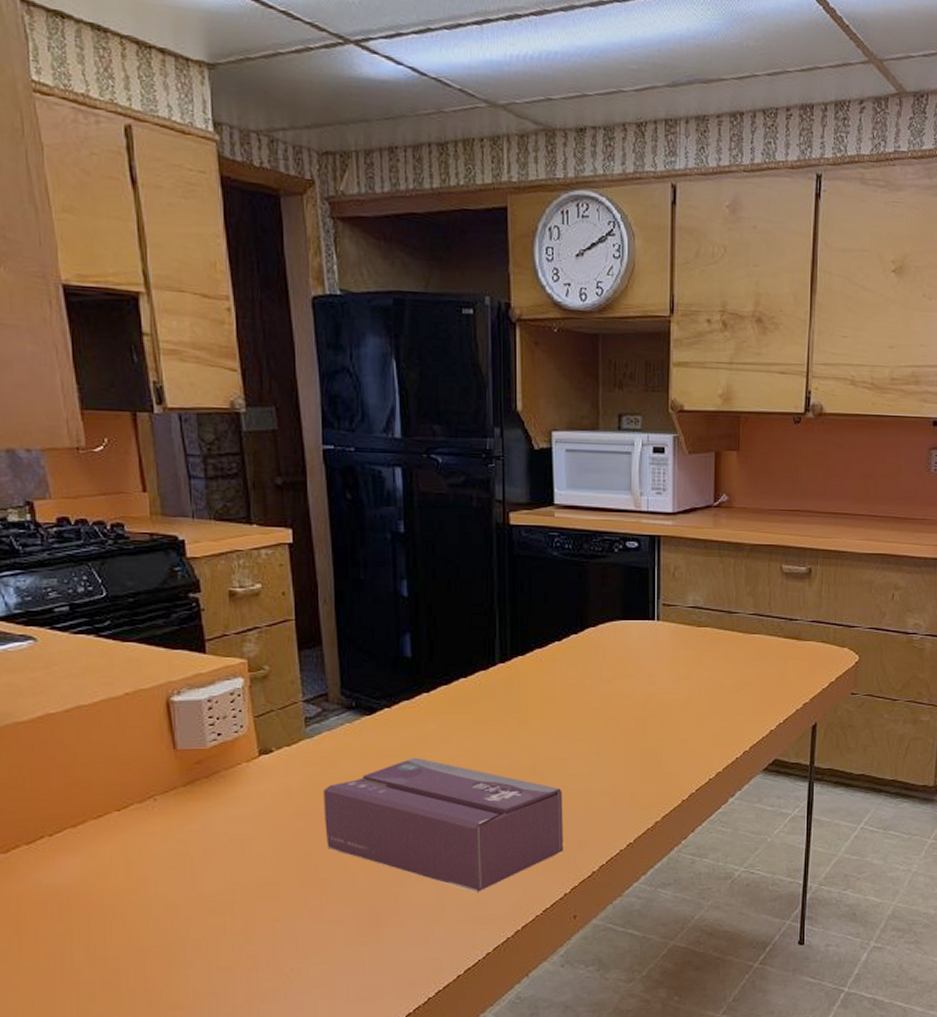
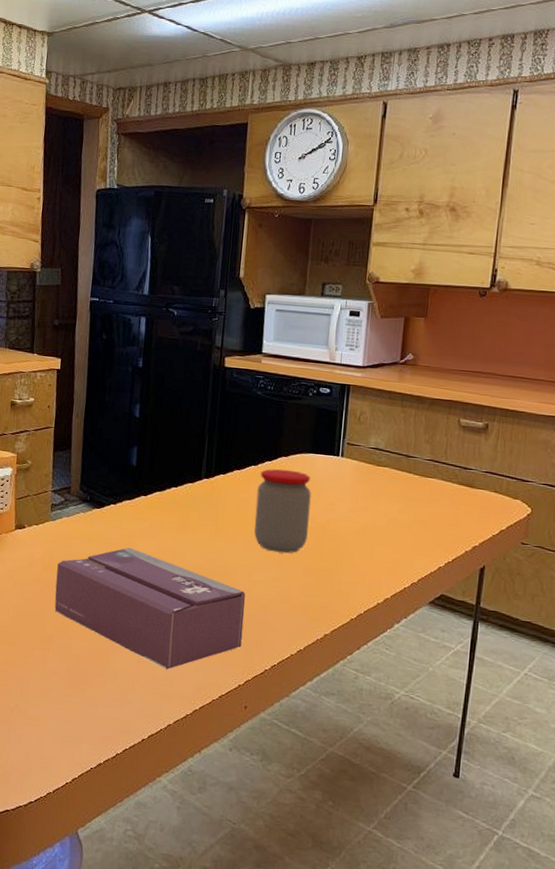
jar: none [564,642,627,739] -> present [254,469,311,554]

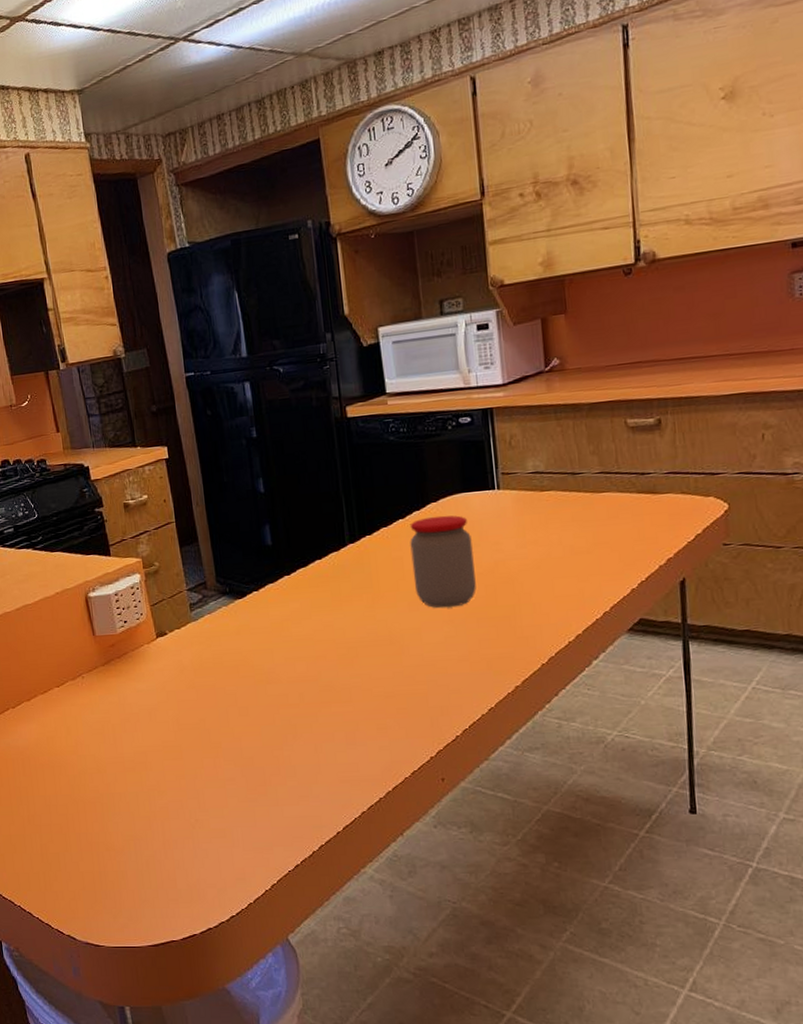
tissue box: present [54,547,245,670] -> none [209,633,426,755]

